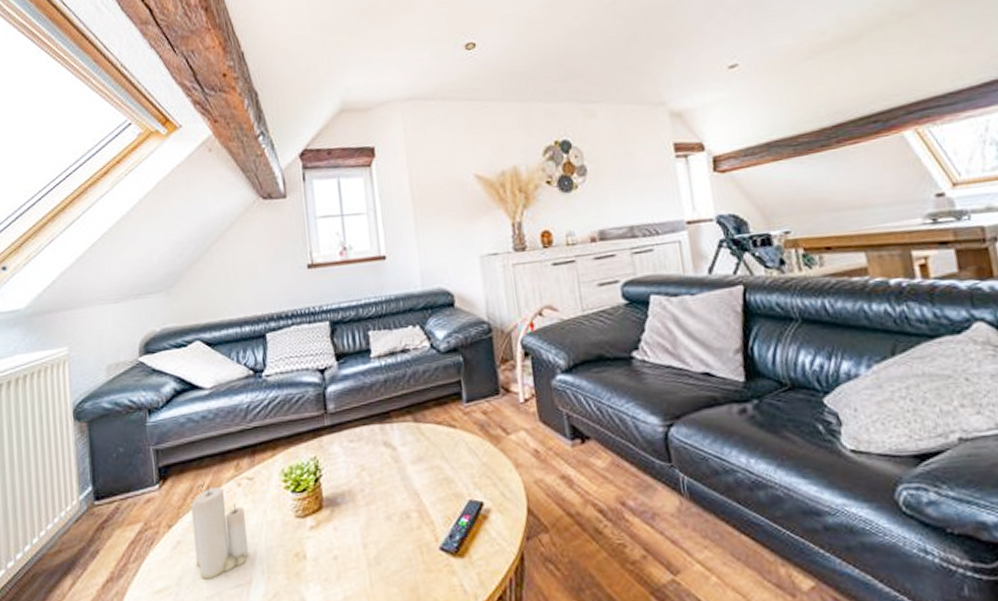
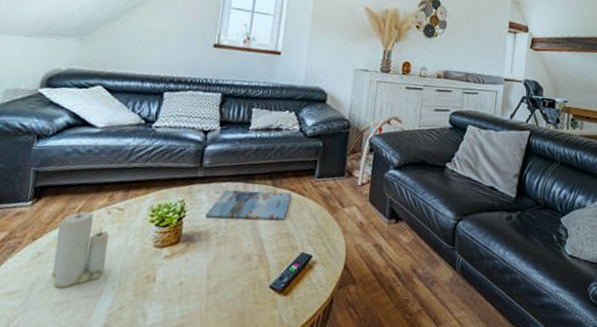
magazine: none [344,427,440,473] -> present [205,190,291,221]

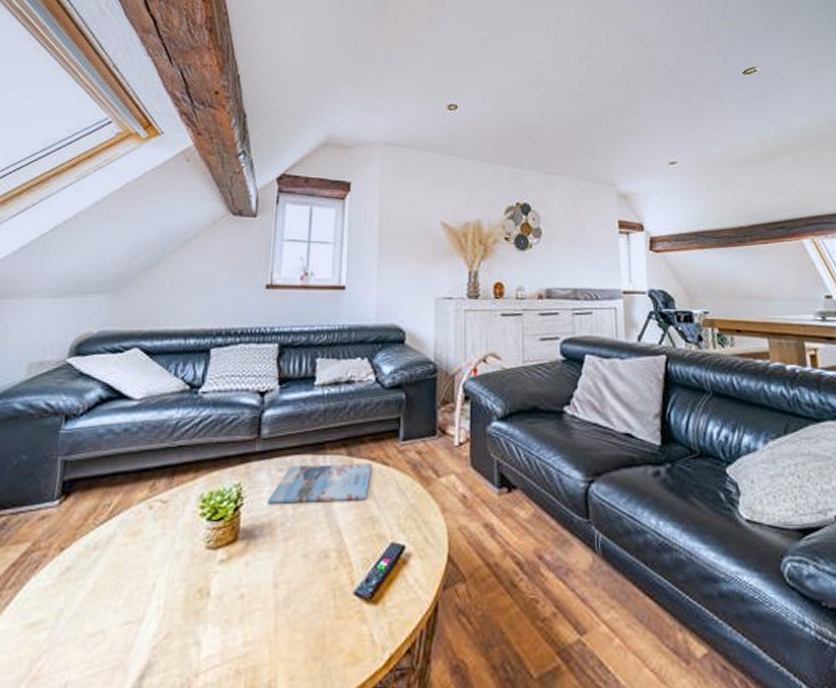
candle: present [52,209,109,288] -> none [83,505,151,613]

